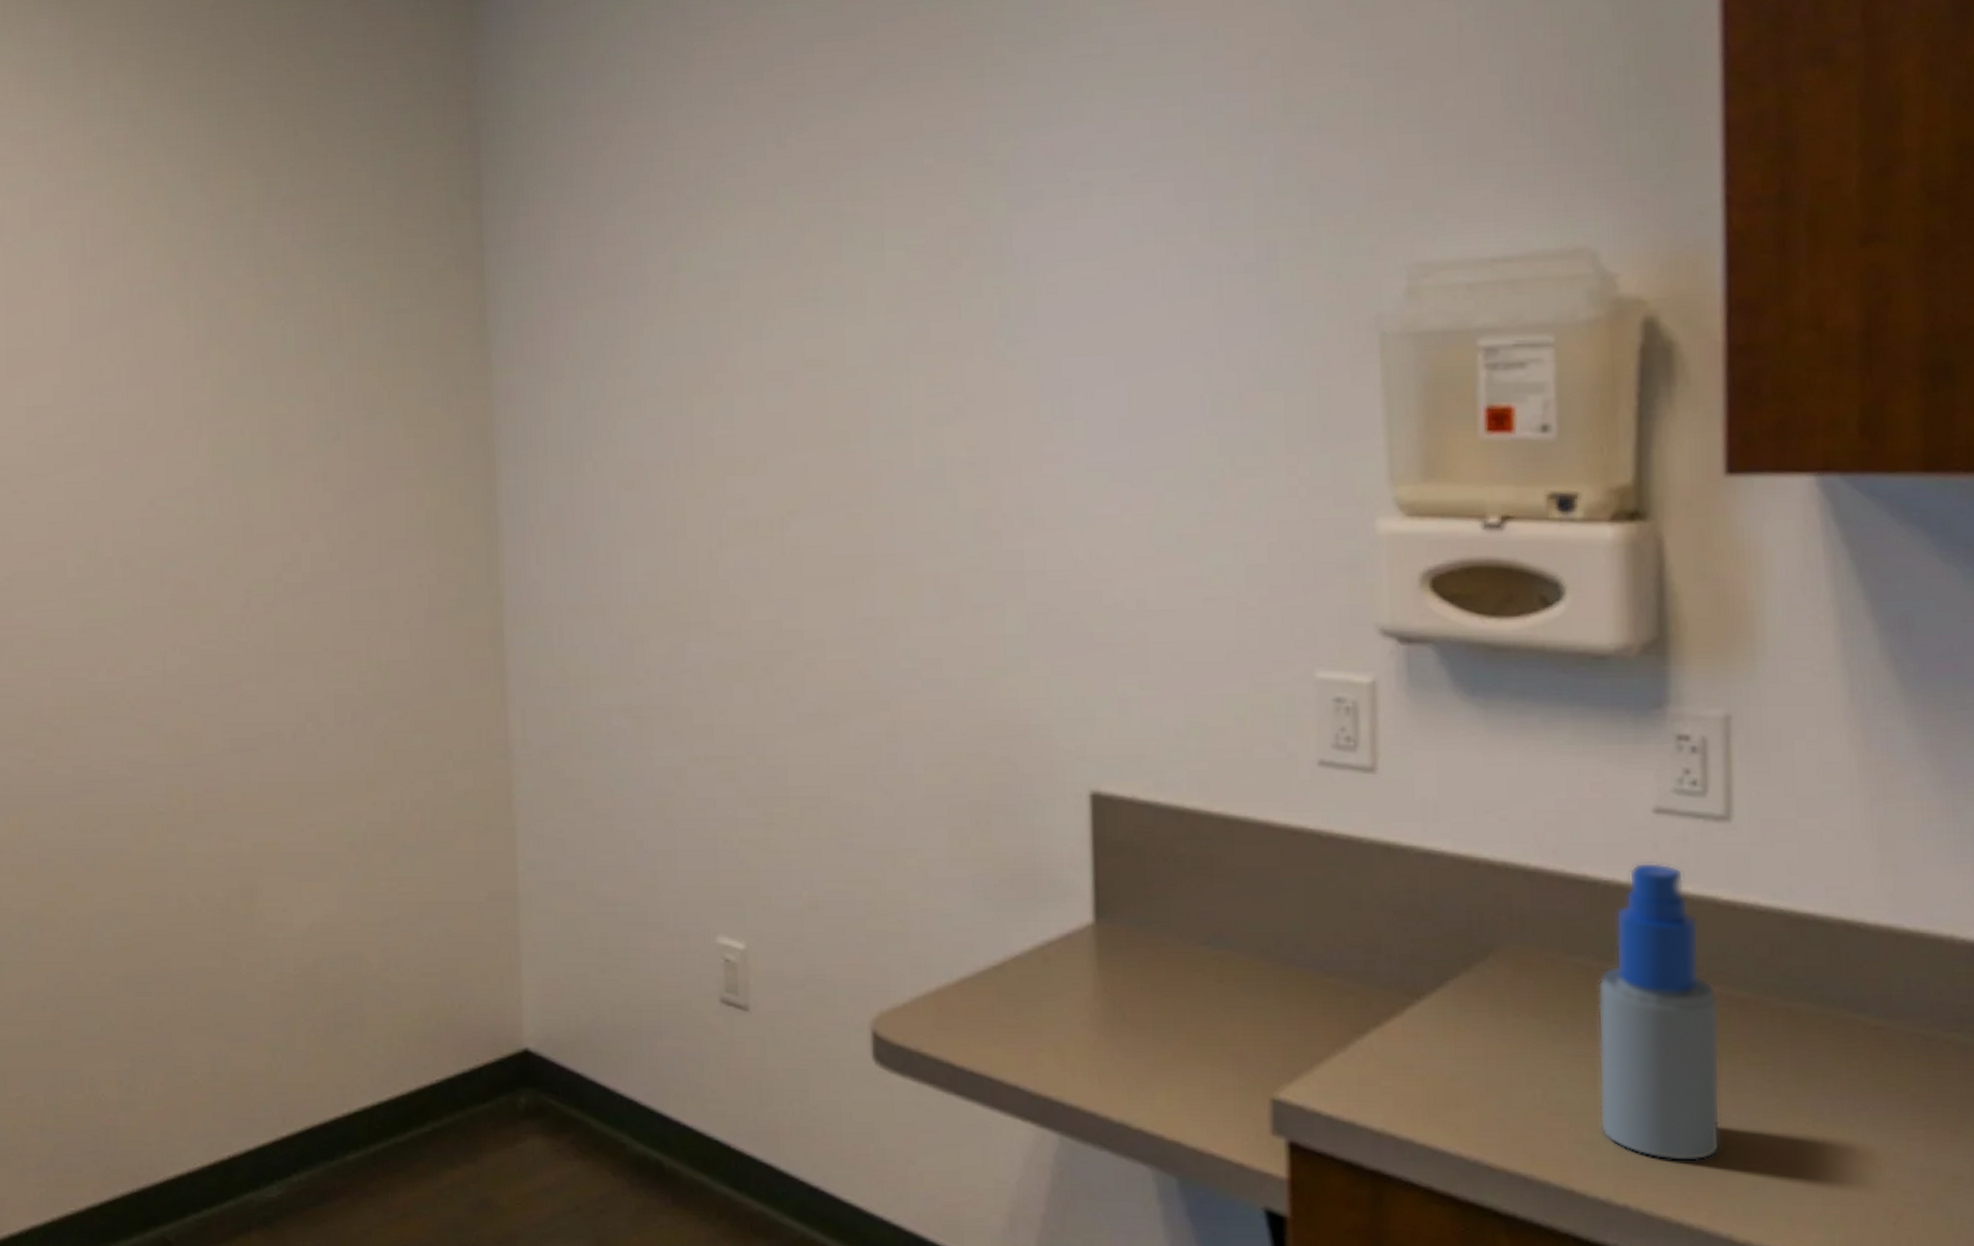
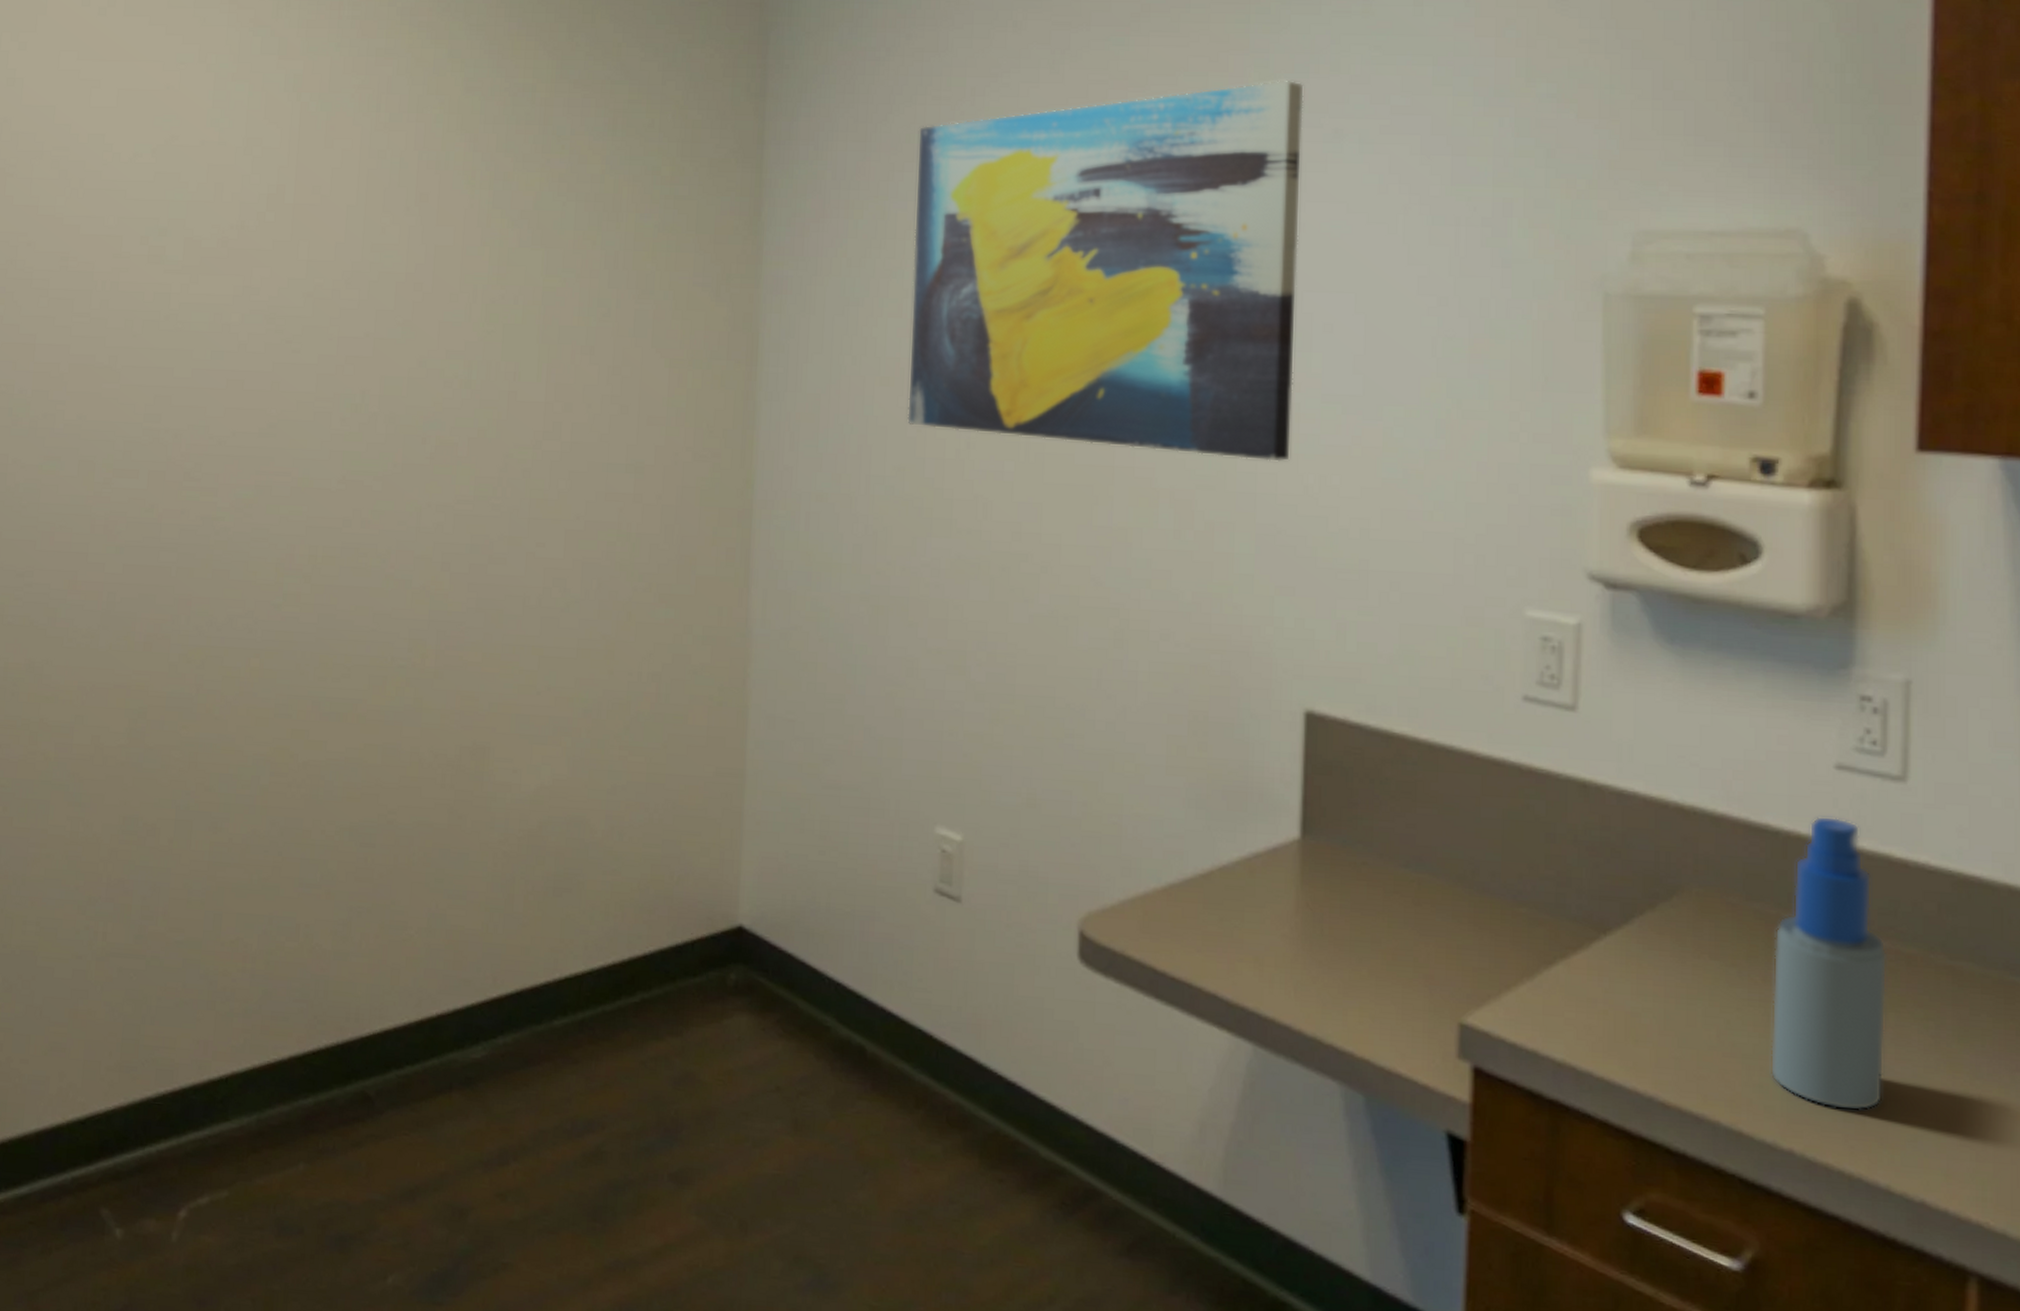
wall art: none [643,133,1059,538] -> present [907,79,1304,462]

